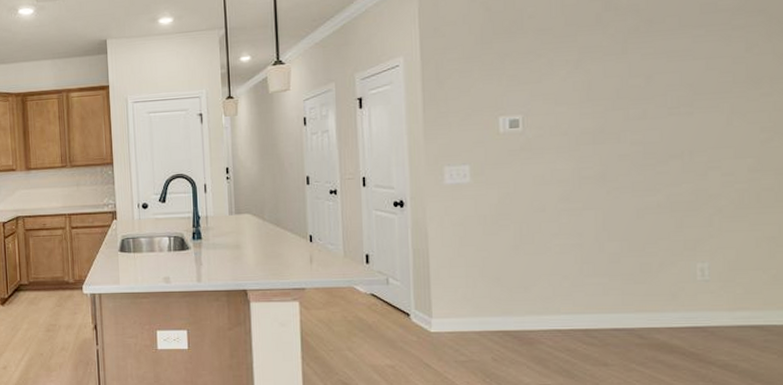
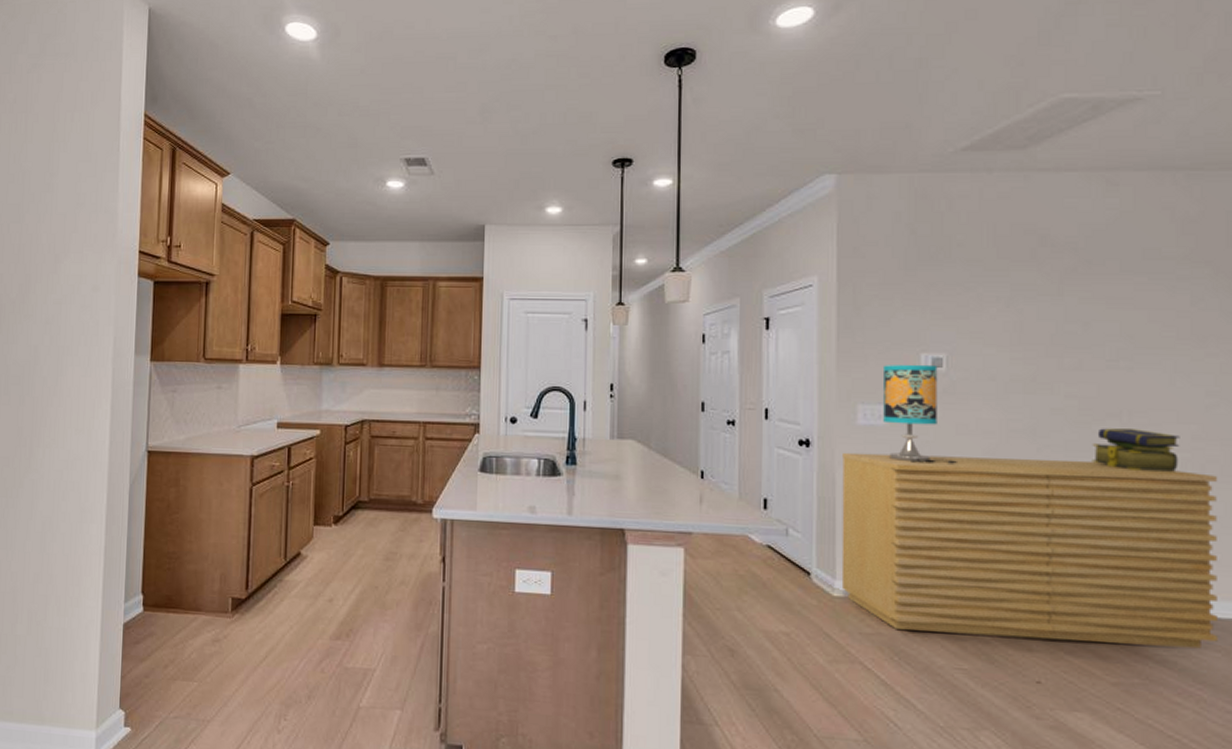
sideboard: none [433,198,774,355] -> present [841,452,1218,649]
table lamp: none [465,126,535,213] -> present [882,364,957,464]
stack of books: none [656,166,738,203] -> present [1092,427,1180,472]

